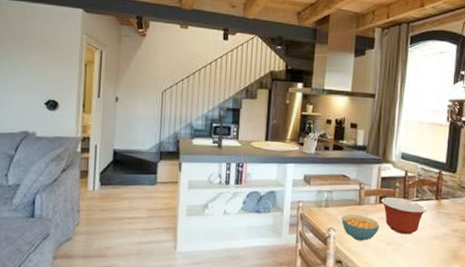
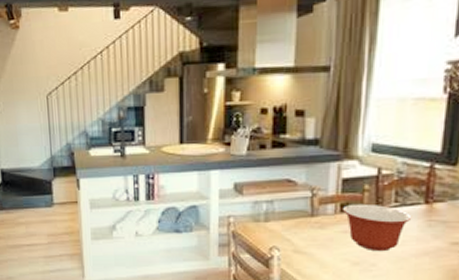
cereal bowl: present [341,214,380,241] -> none [288,228,342,262]

